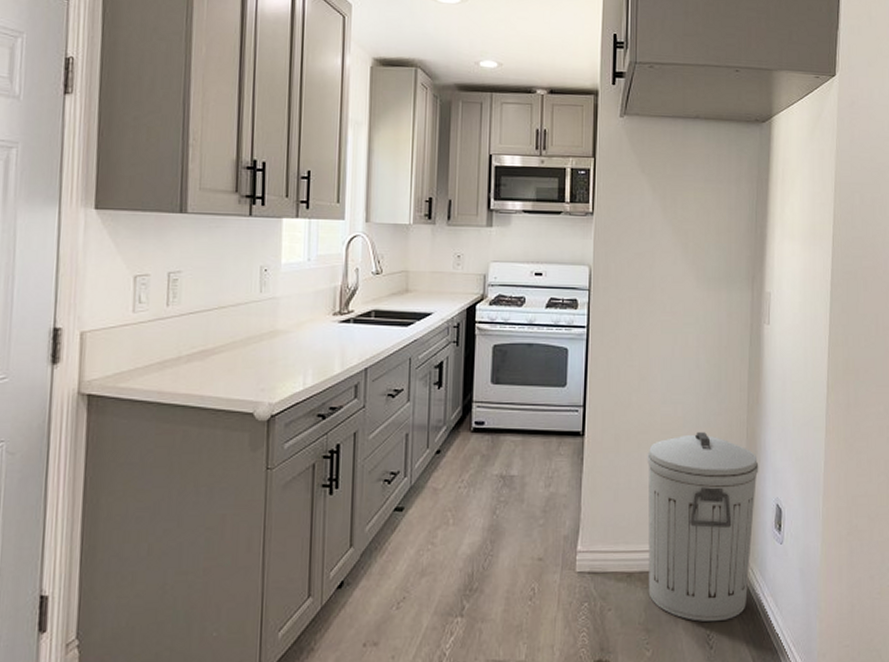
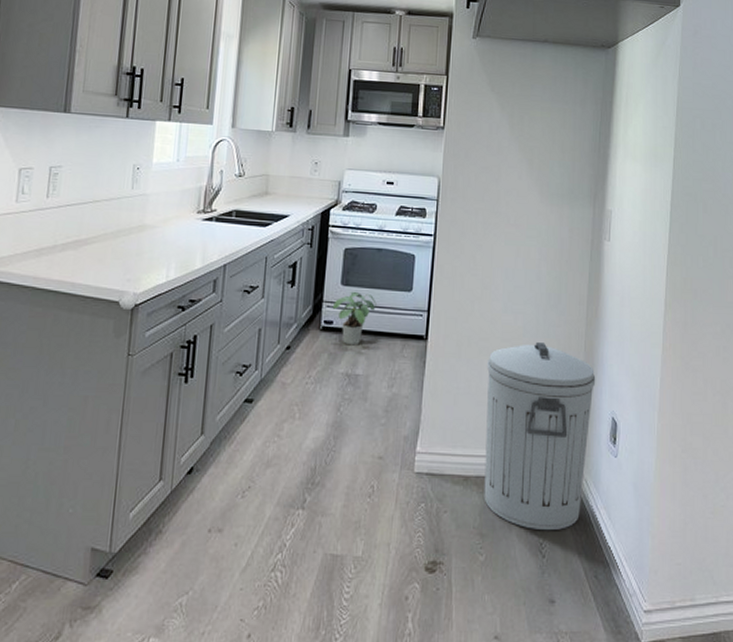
potted plant: none [482,389,529,446] -> present [332,291,377,346]

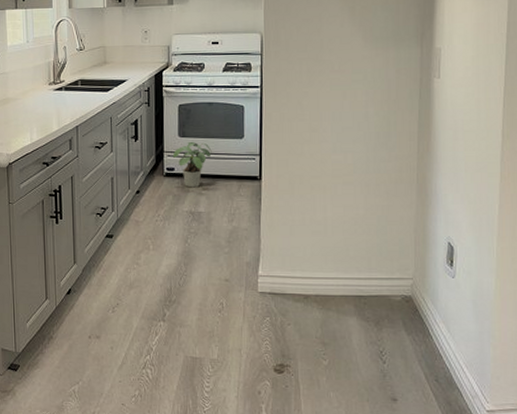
trash can: present [484,342,596,531] -> none [320,177,430,341]

